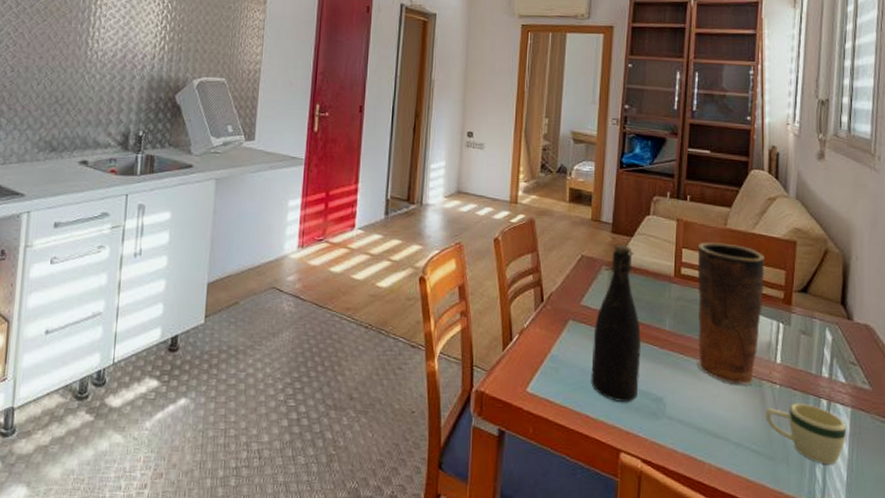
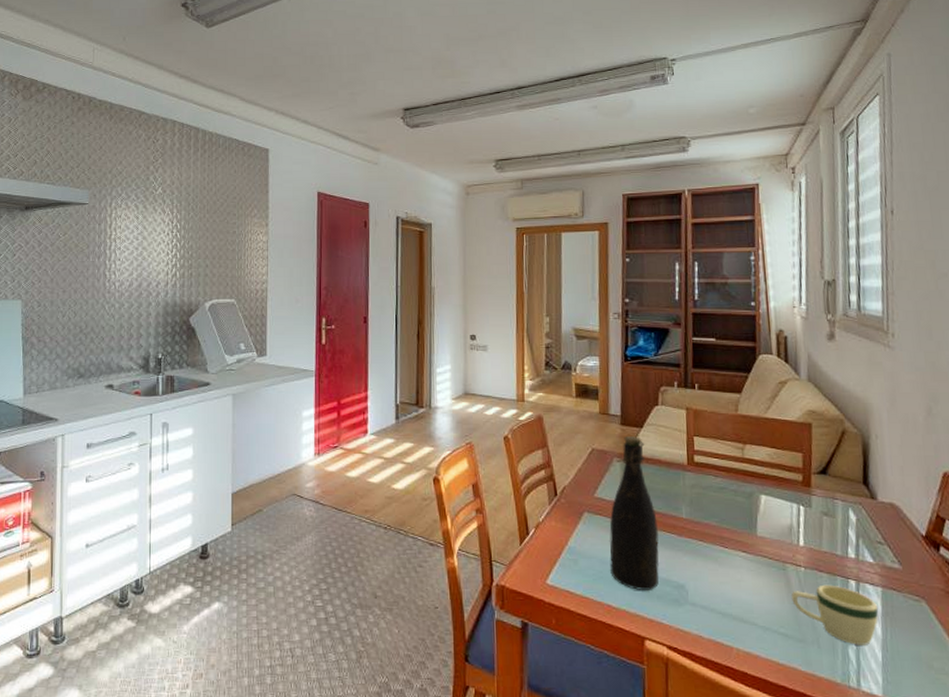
vase: present [696,242,765,385] -> none [709,429,782,569]

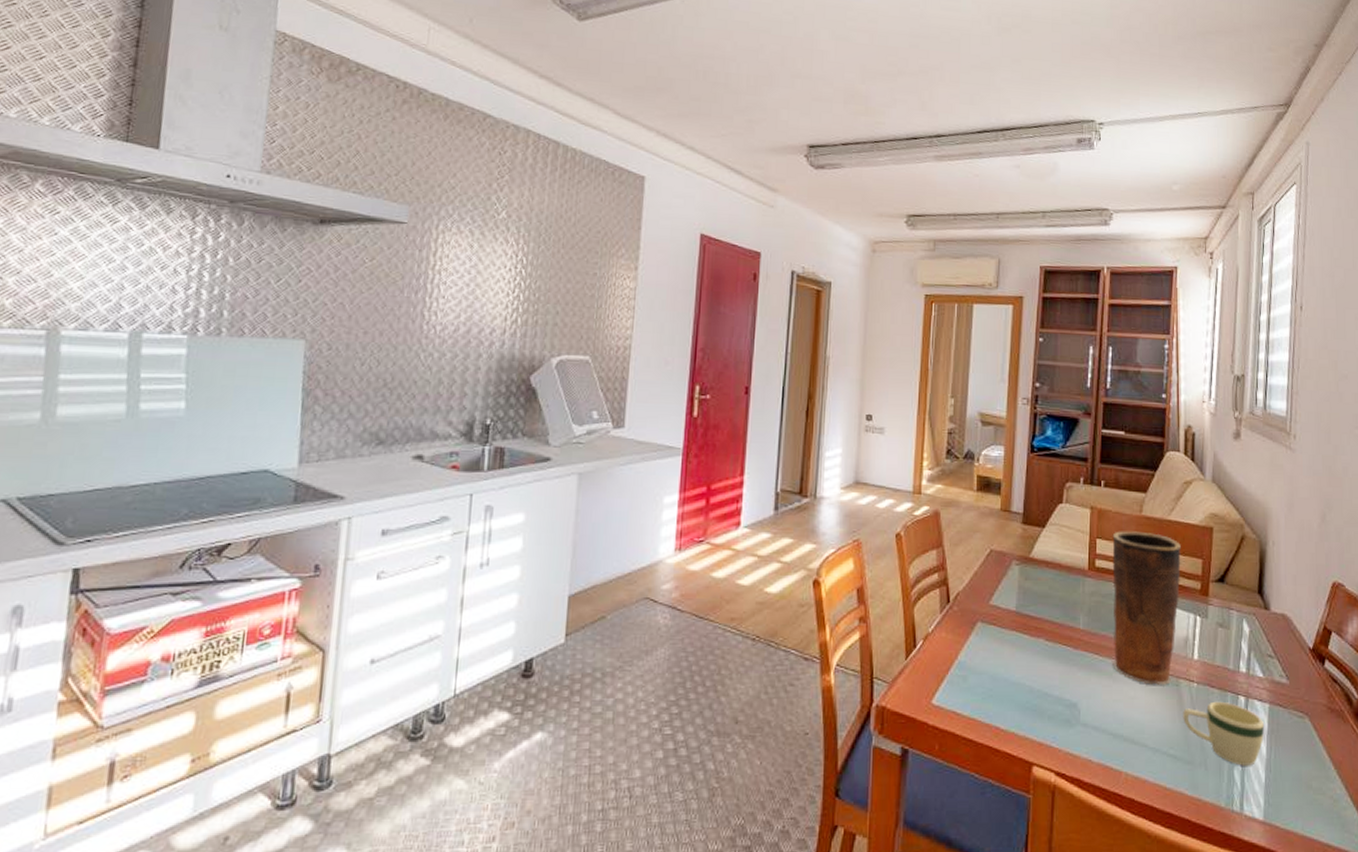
bottle: present [609,436,660,590] -> none [1001,537,1054,710]
vase: none [709,429,782,569] -> present [1111,531,1181,685]

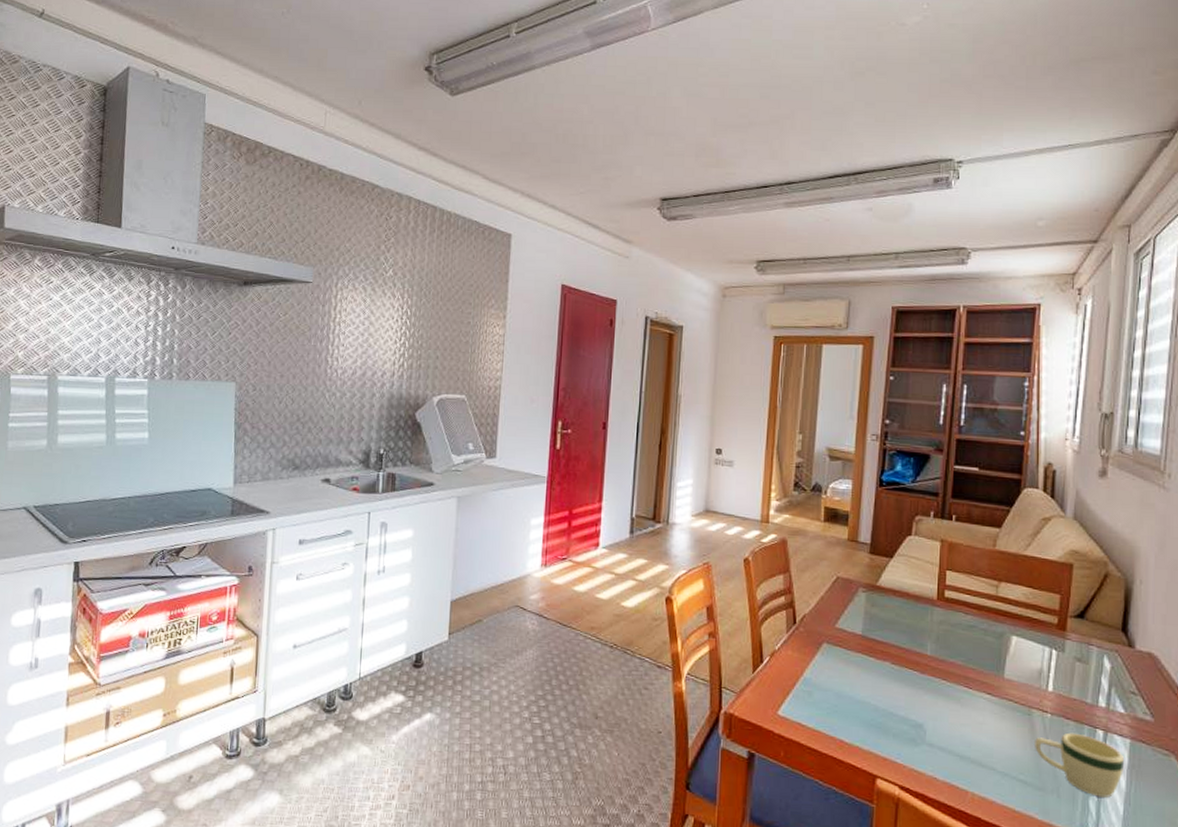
vase: present [1111,531,1181,685] -> none [959,564,1037,713]

